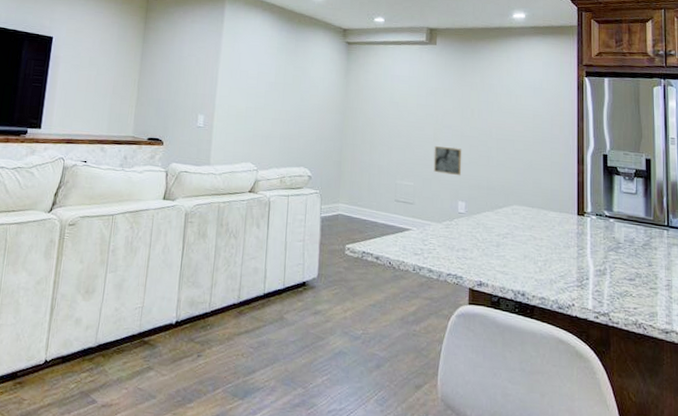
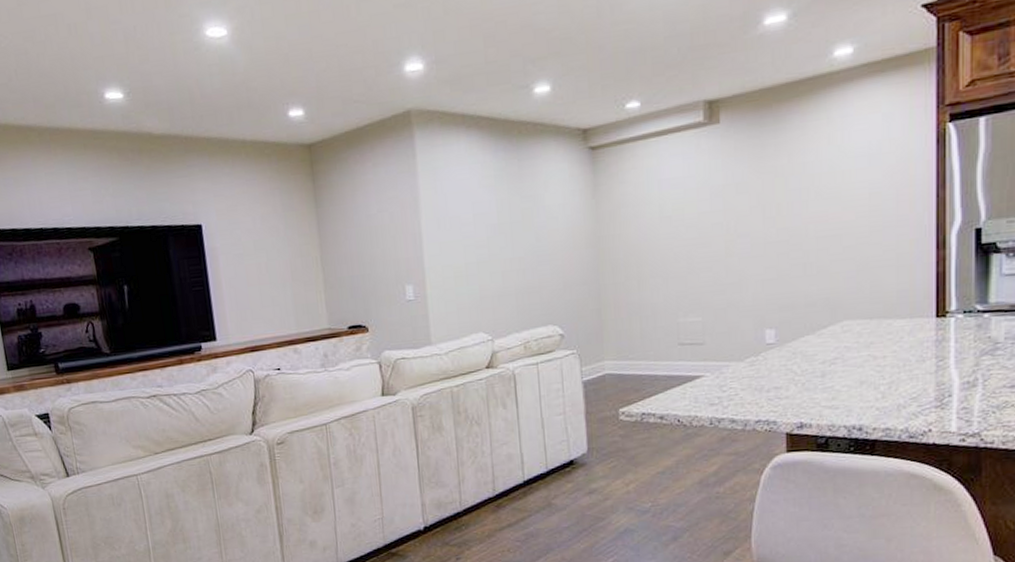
wall art: present [433,146,462,176] -> none [727,260,768,299]

